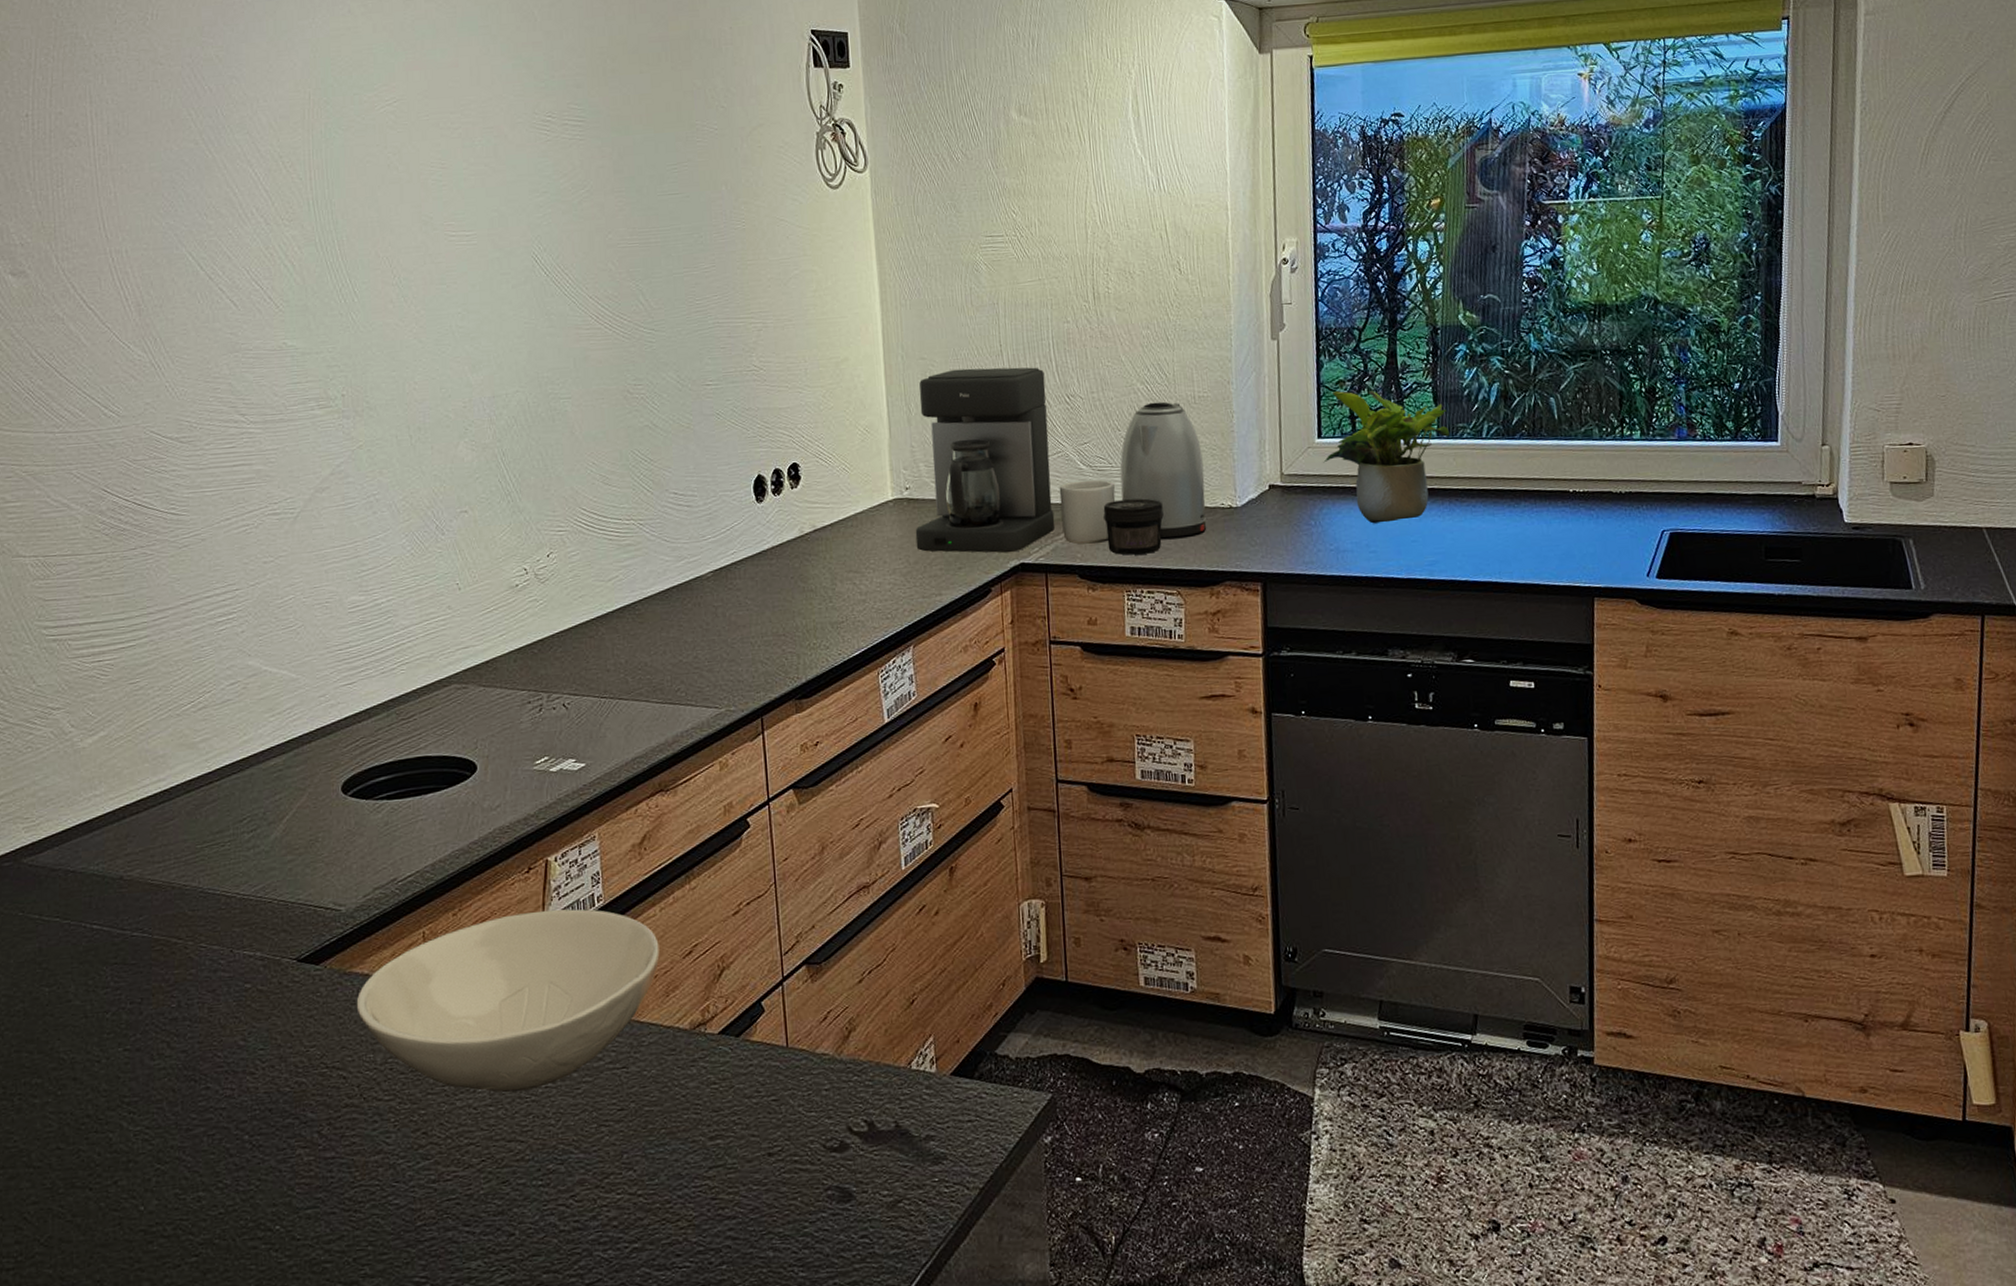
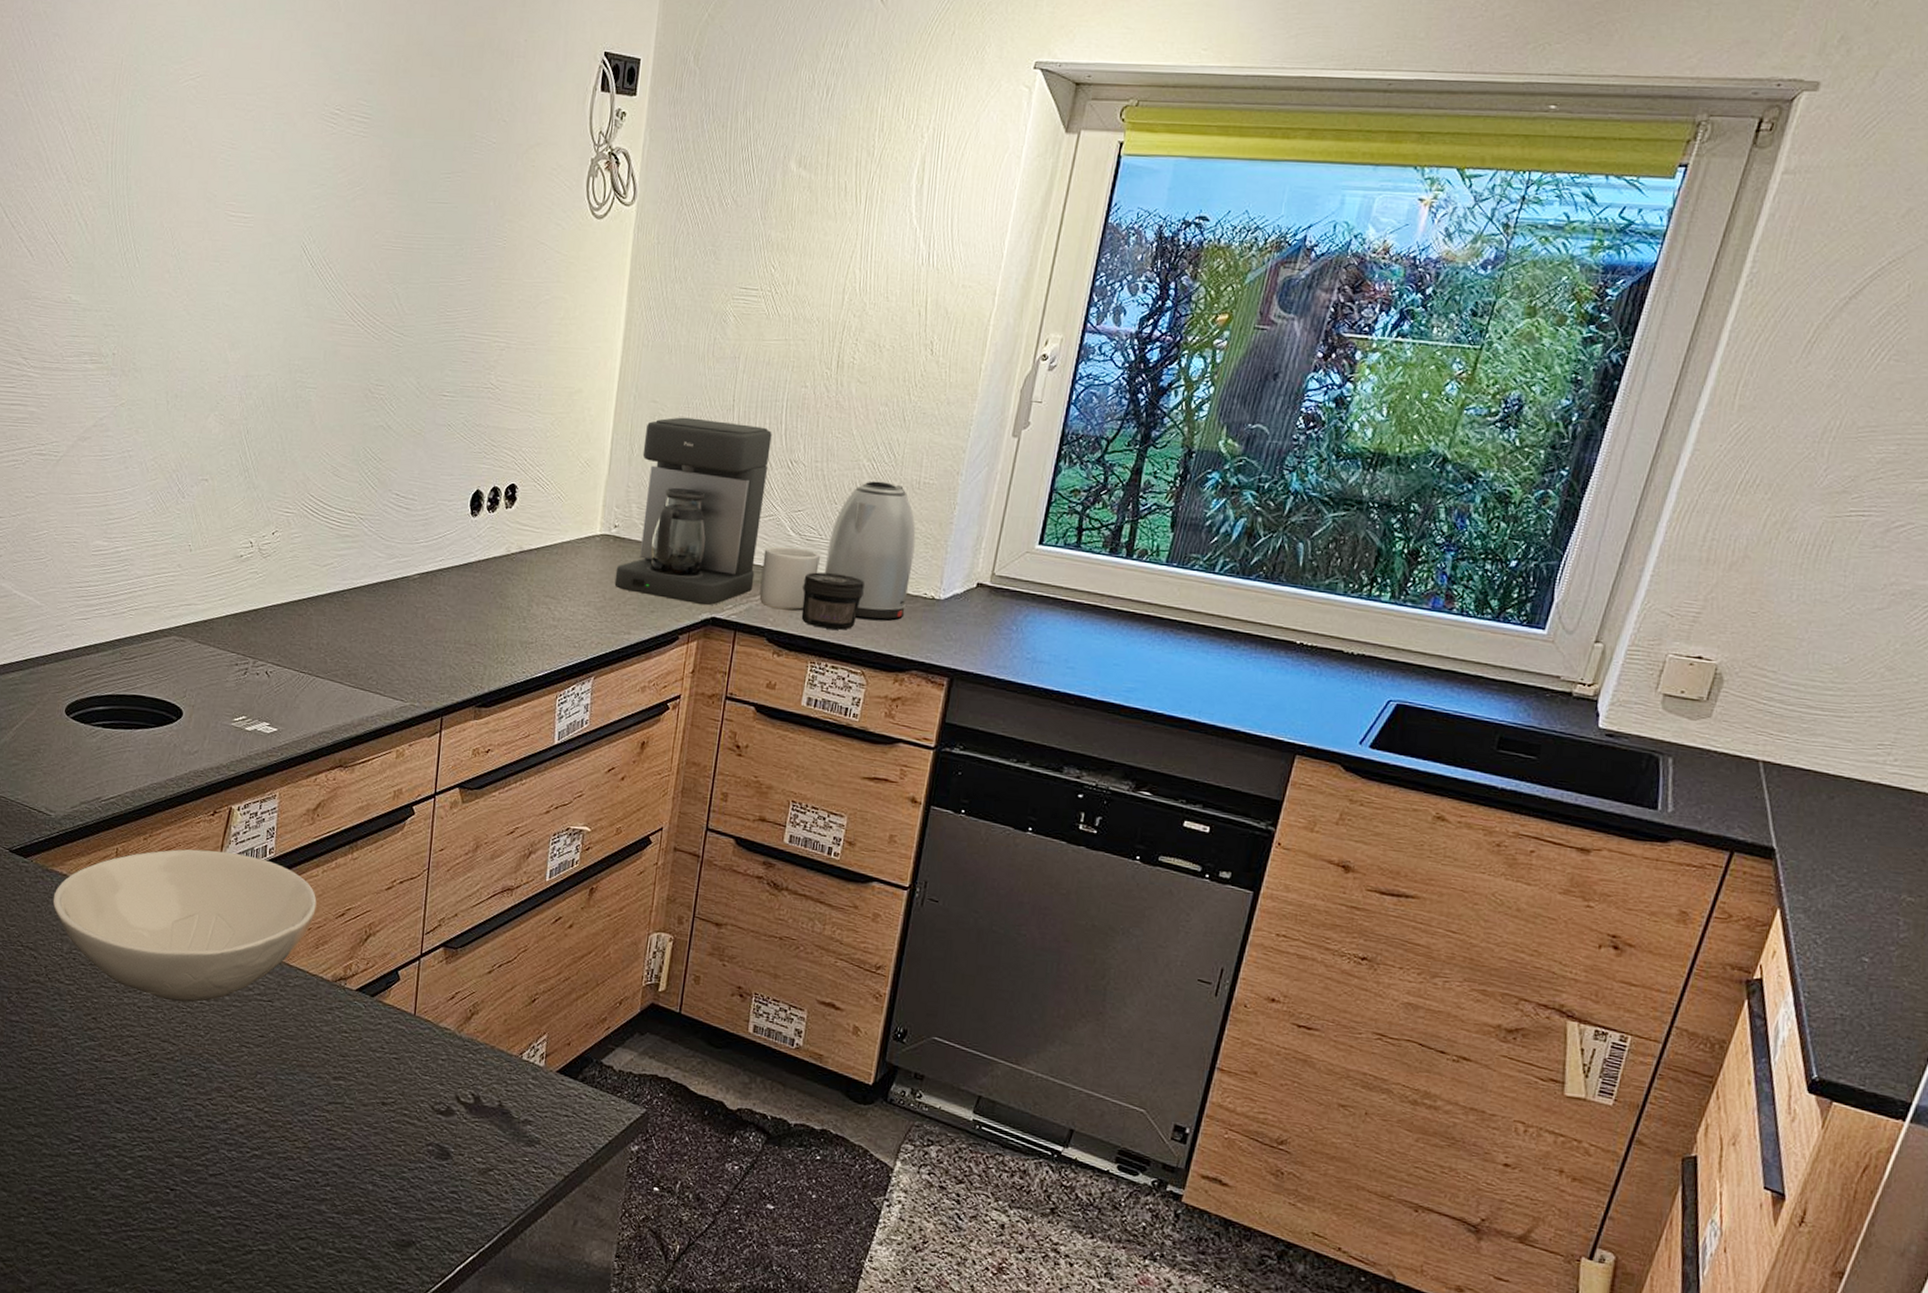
potted plant: present [1323,391,1450,524] -> none [1039,499,1182,642]

